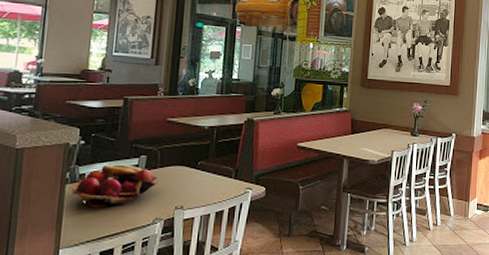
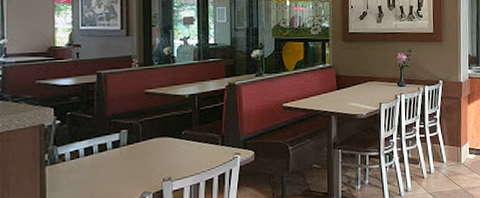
fruit basket: present [71,164,159,208] -> none [53,141,143,188]

